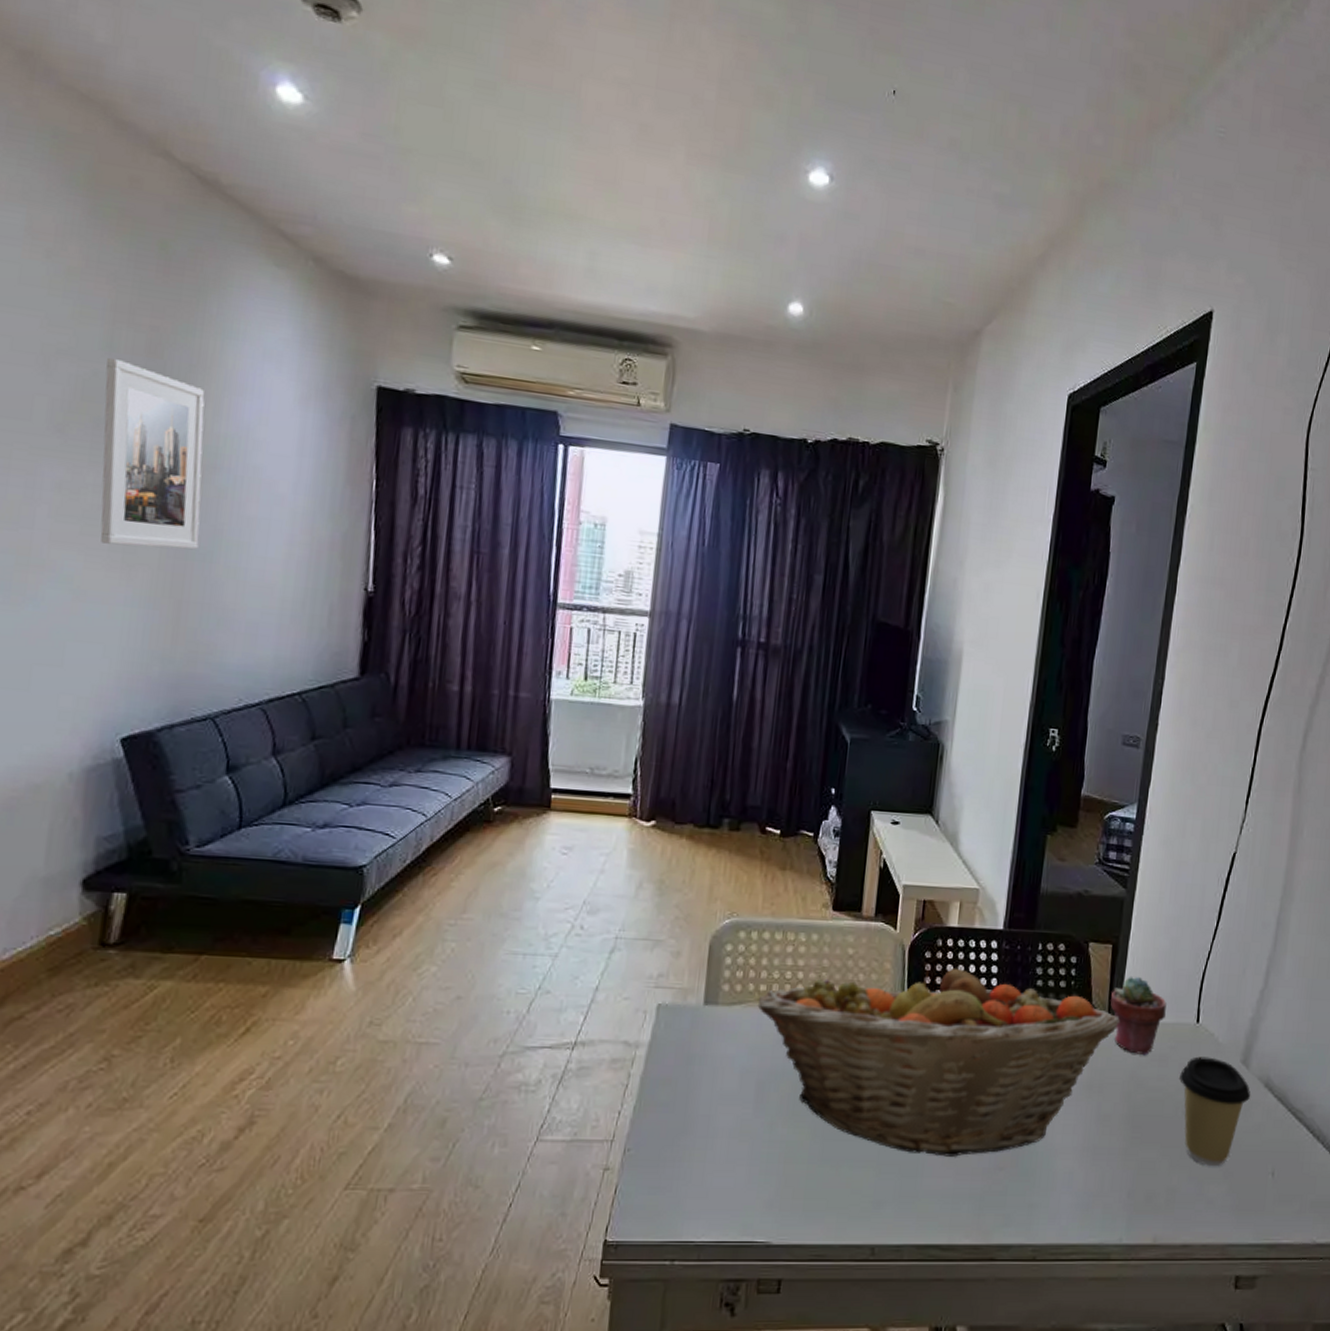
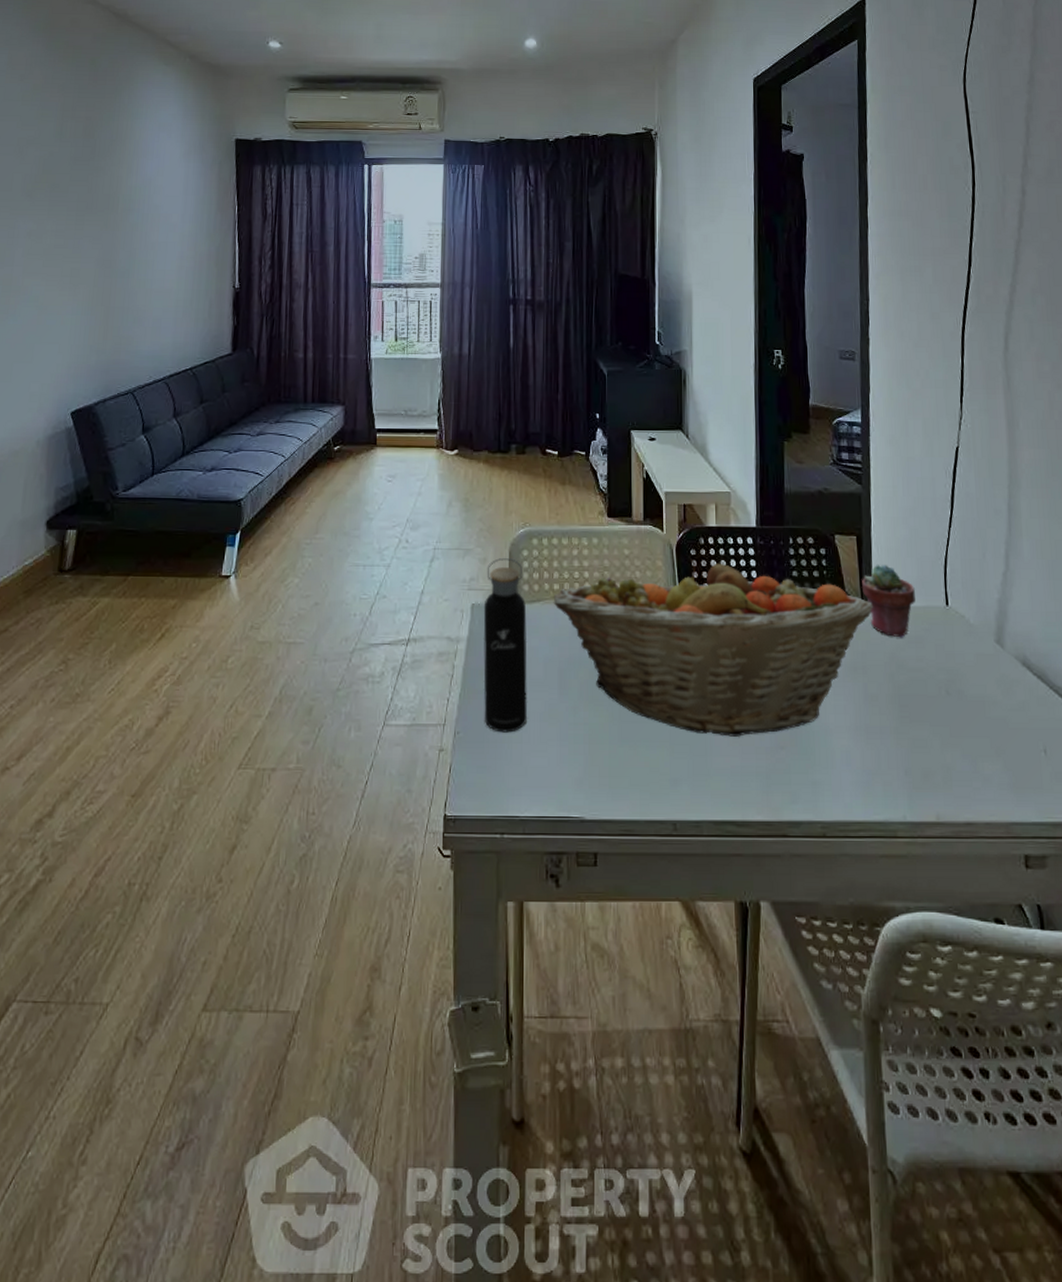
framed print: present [100,357,205,550] -> none [56,142,121,271]
water bottle: none [662,952,725,1150] -> present [483,558,528,733]
coffee cup: present [1179,1056,1251,1167] -> none [938,637,1011,745]

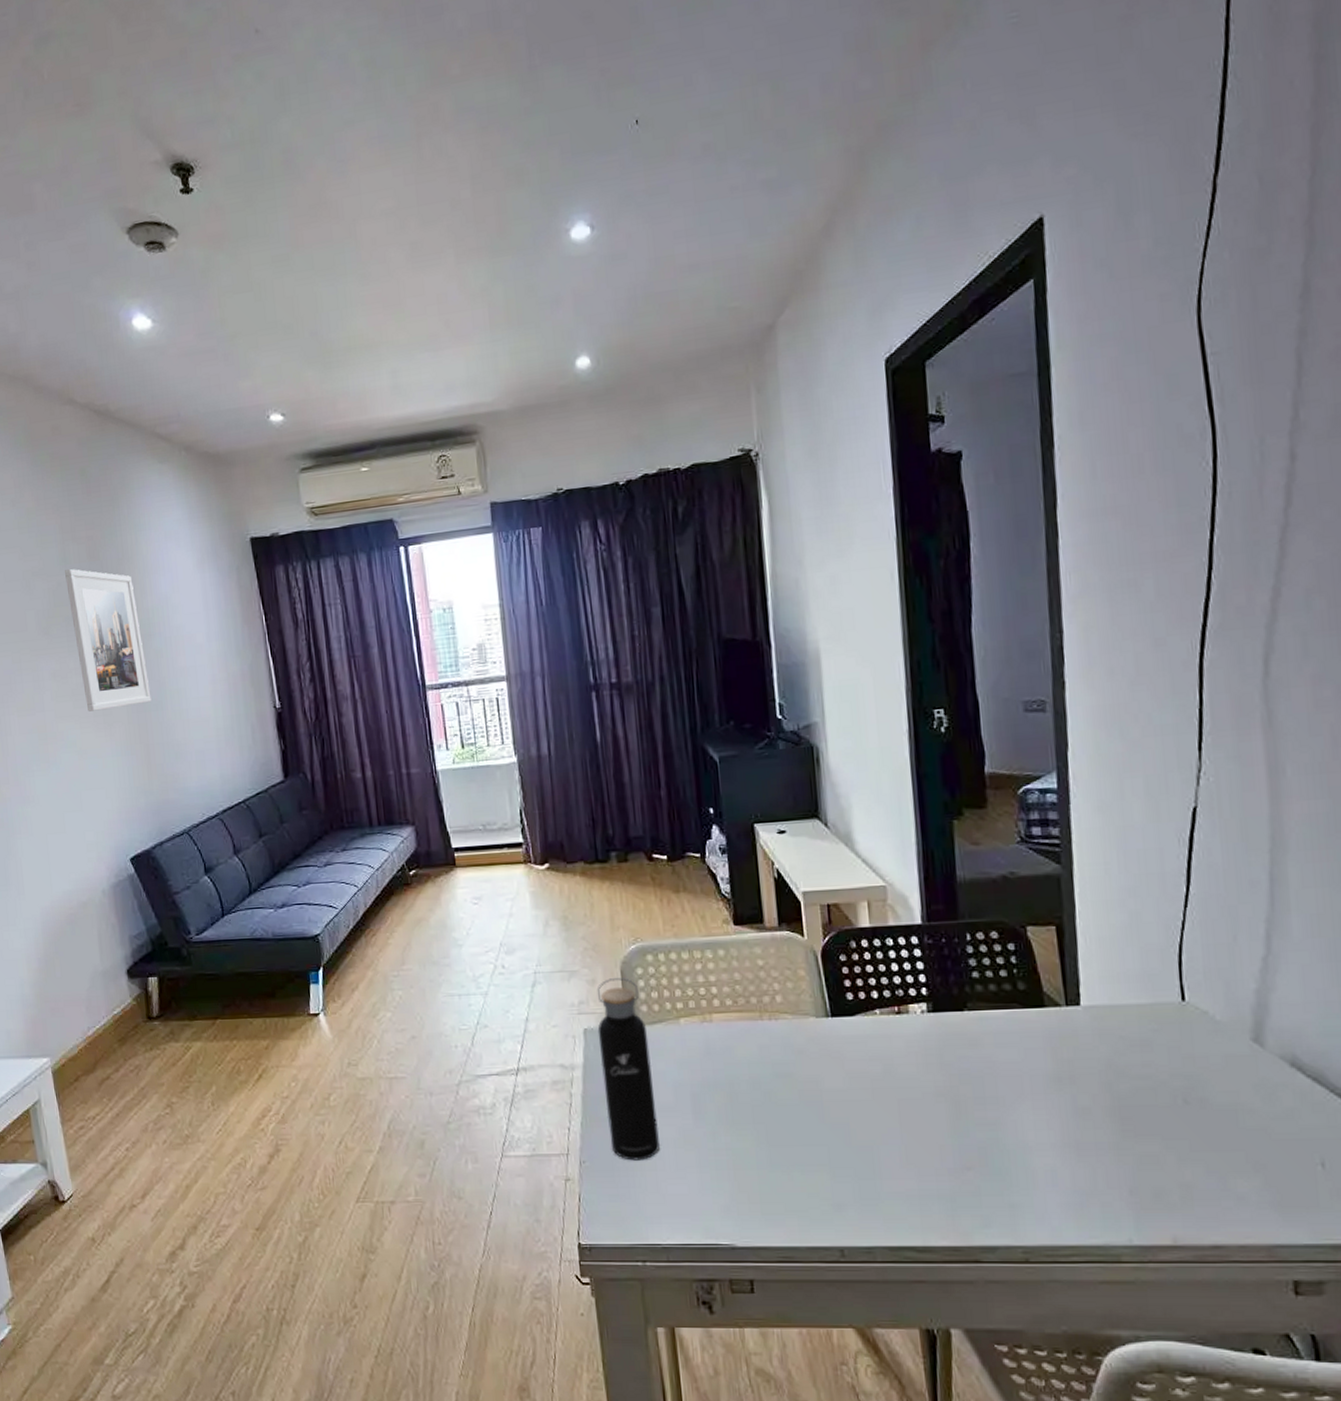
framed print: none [56,142,121,271] -> present [65,568,152,712]
fruit basket: present [553,558,873,737] -> none [677,965,1081,1158]
potted succulent: present [862,564,915,638] -> none [1065,957,1139,1042]

